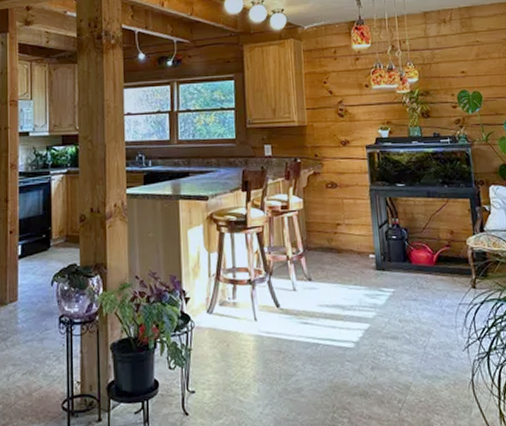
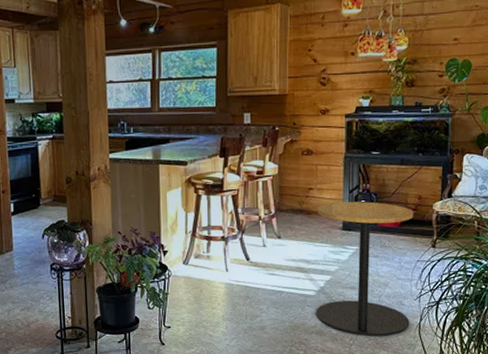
side table: none [347,237,462,397] -> present [316,201,414,337]

